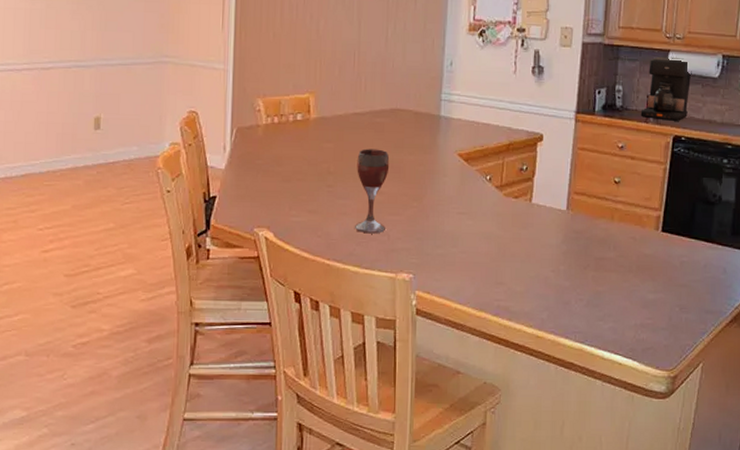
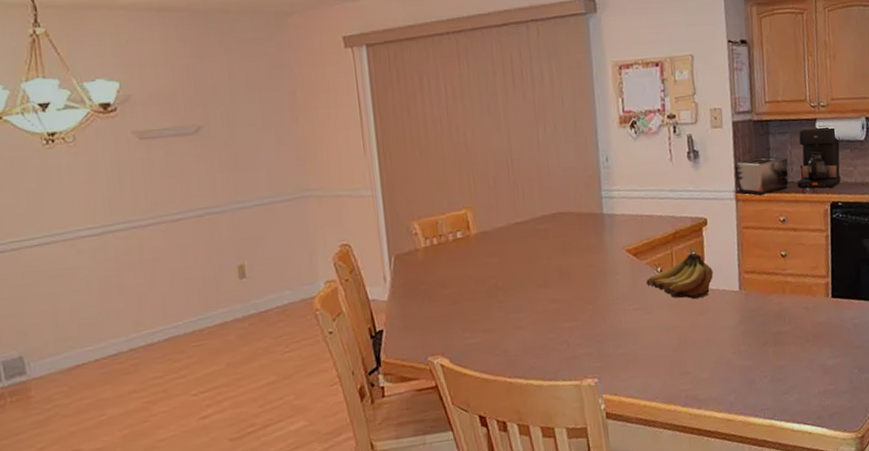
cup: present [354,149,390,234] -> none [525,256,564,345]
fruit: none [474,166,542,213] -> present [646,253,713,300]
toaster: none [578,81,634,119] -> present [736,157,789,195]

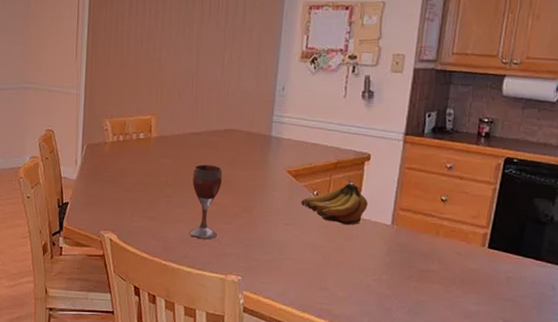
cup: none [525,256,564,345] -> present [188,164,223,240]
toaster: present [736,157,789,195] -> none [407,105,465,141]
coffee maker: present [797,125,841,189] -> none [471,82,527,144]

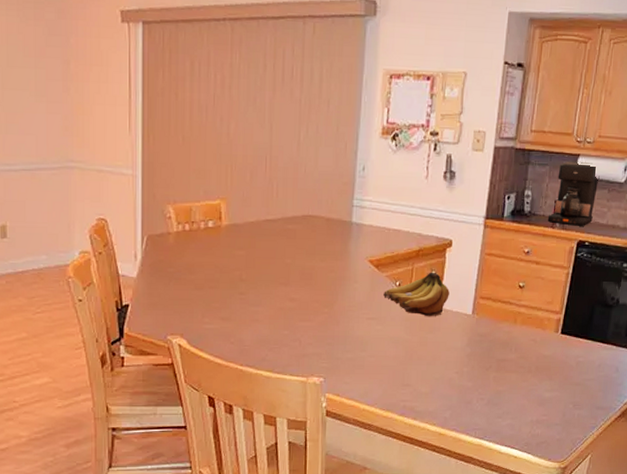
cup: present [188,164,223,240] -> none [266,256,301,340]
coffee maker: none [471,82,527,144] -> present [547,162,598,226]

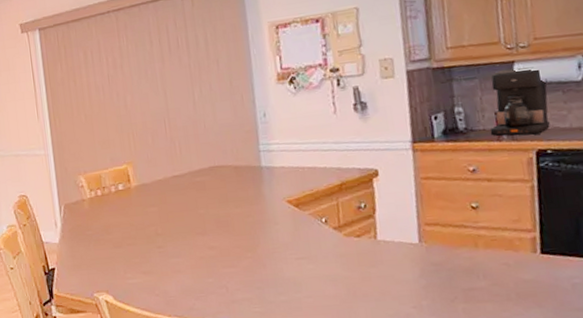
fruit: present [383,272,450,317] -> none [309,204,387,251]

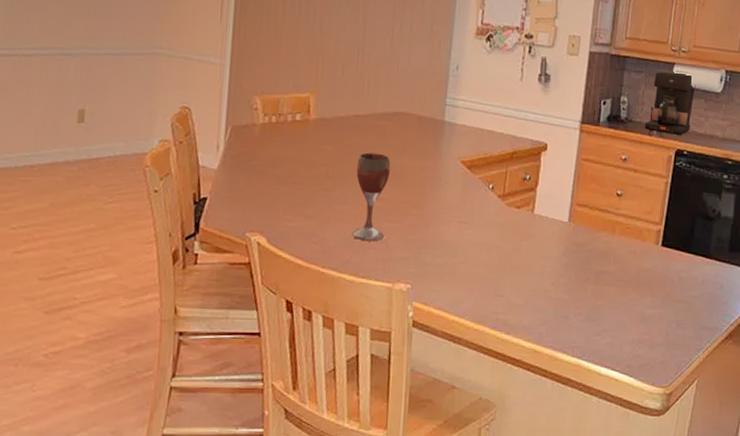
cup: none [183,206,222,288] -> present [351,152,391,242]

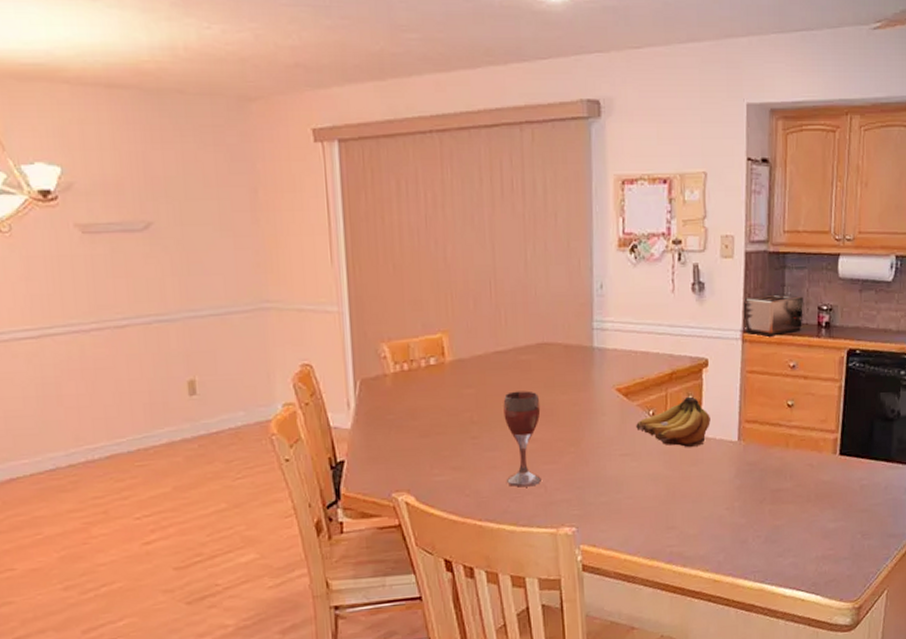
fruit: none [476,175,545,223] -> present [636,396,711,448]
toaster: none [583,92,639,130] -> present [744,294,803,337]
coffee maker: present [644,70,695,135] -> none [811,262,863,333]

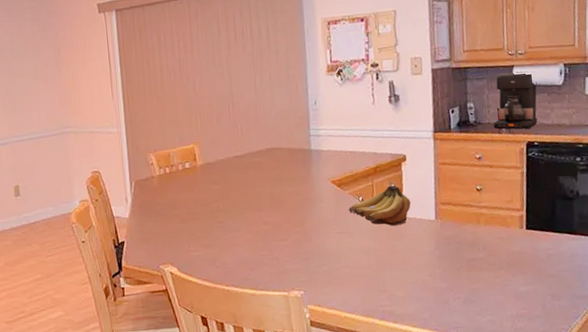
cup: present [503,390,541,488] -> none [242,185,274,260]
toaster: present [744,294,803,337] -> none [434,100,485,135]
coffee maker: none [811,262,863,333] -> present [493,71,538,129]

